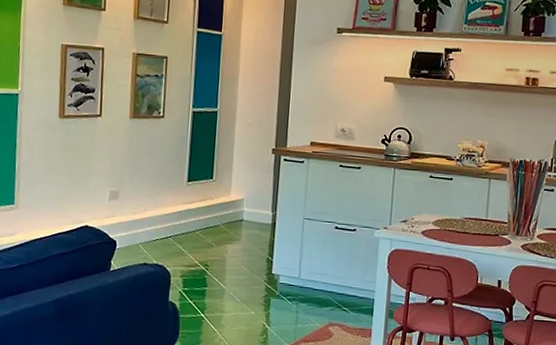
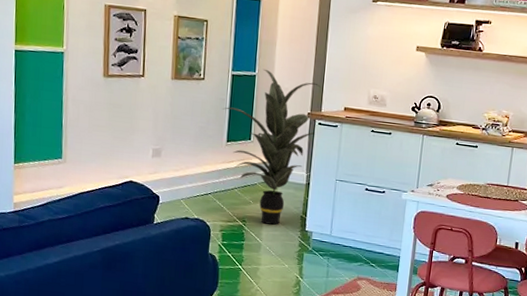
indoor plant: none [183,104,286,269] -> present [223,69,321,225]

